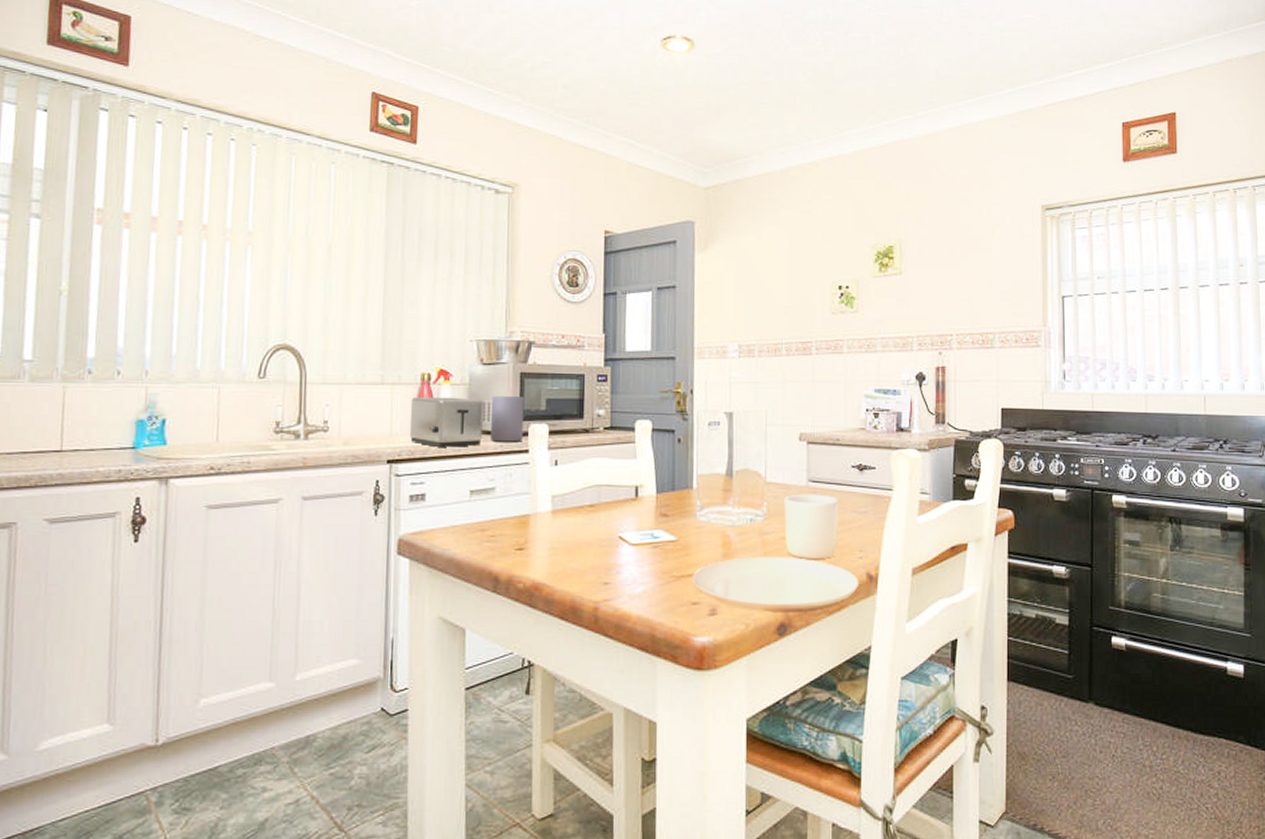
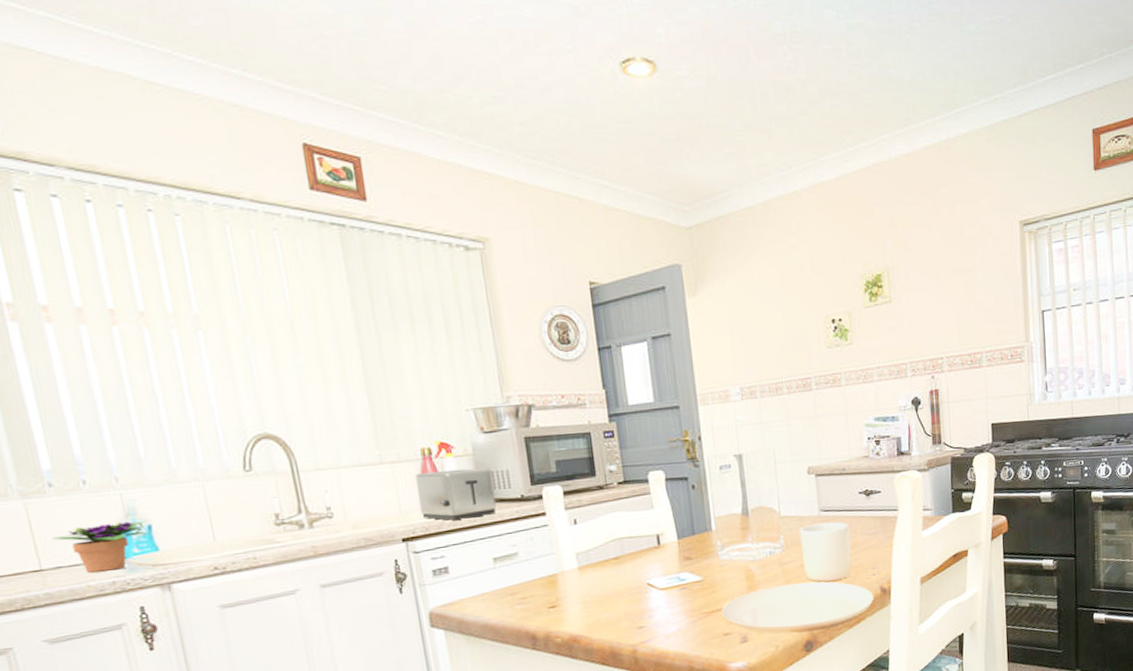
potted flower: none [78,413,161,459] -> present [52,521,148,573]
canister: present [491,396,524,442] -> none [499,461,538,509]

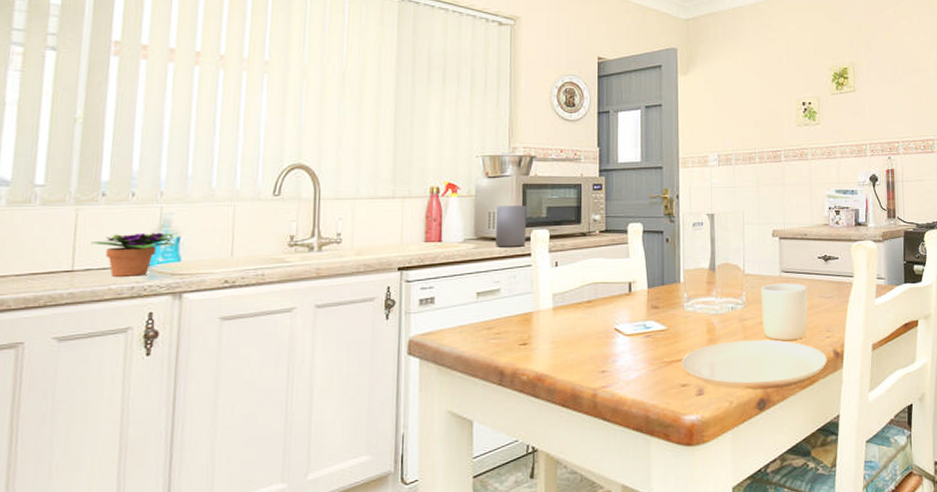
toaster: present [415,468,496,521] -> none [420,208,489,255]
canister: none [499,461,538,509] -> present [496,206,526,247]

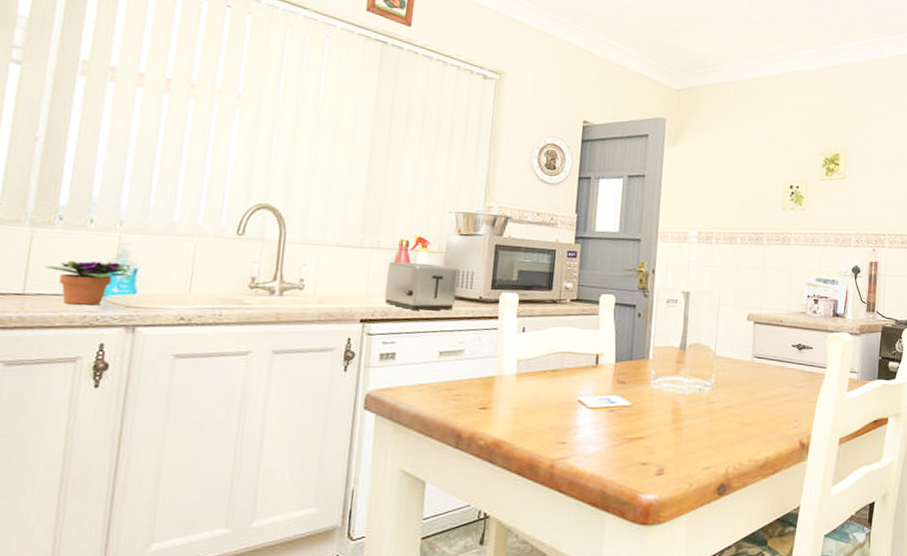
toaster: none [420,208,489,255] -> present [384,262,458,311]
canister: present [496,206,526,247] -> none [463,265,497,309]
plate: present [682,339,827,390] -> none [643,423,792,475]
mug: present [760,283,808,340] -> none [729,368,779,427]

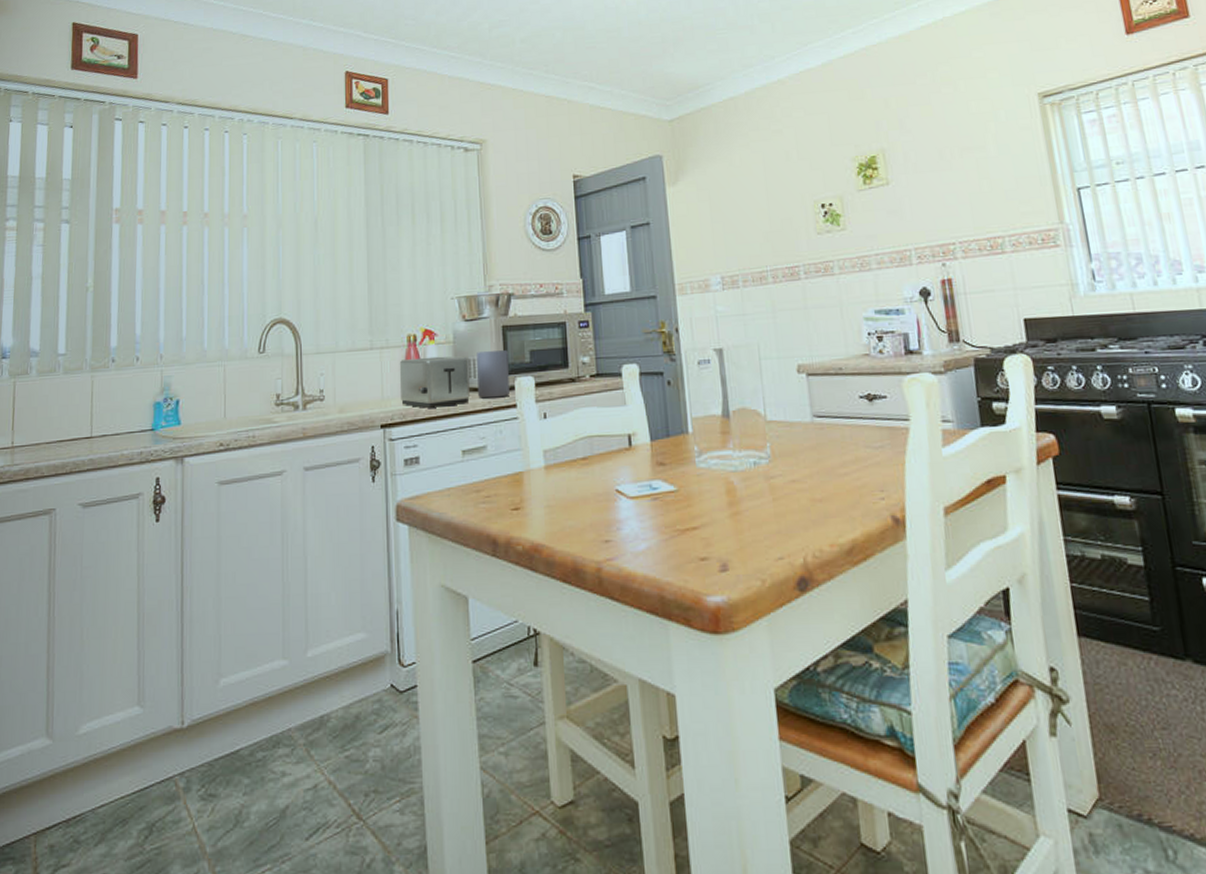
potted flower: present [44,260,132,305] -> none [105,395,175,442]
canister: none [463,265,497,309] -> present [477,350,510,399]

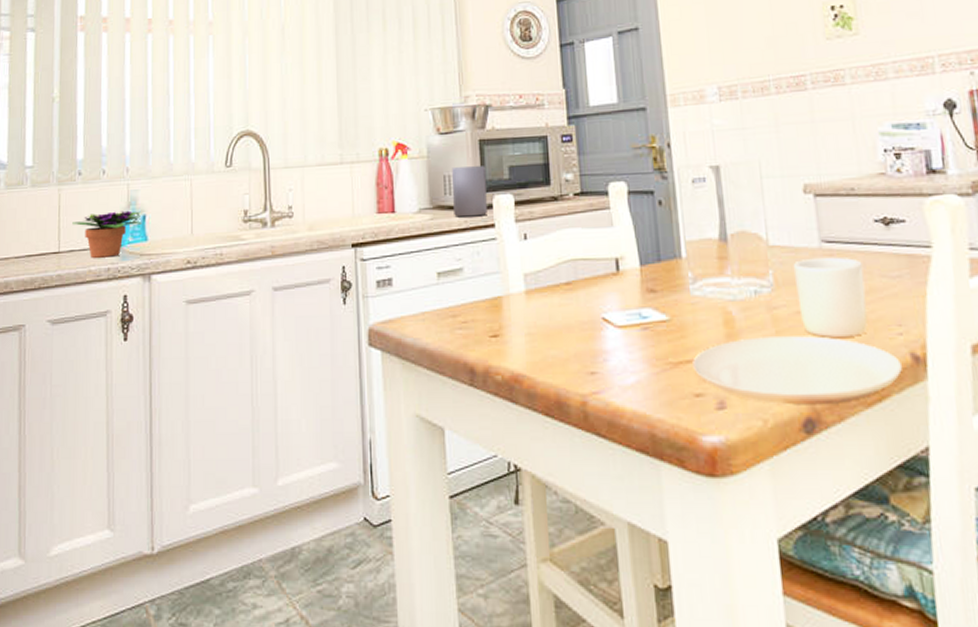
potted flower: none [105,395,175,442] -> present [72,210,142,258]
toaster: present [399,356,470,409] -> none [370,171,445,228]
plate: none [698,502,884,566] -> present [692,336,902,406]
mug: none [788,430,855,503] -> present [792,257,868,337]

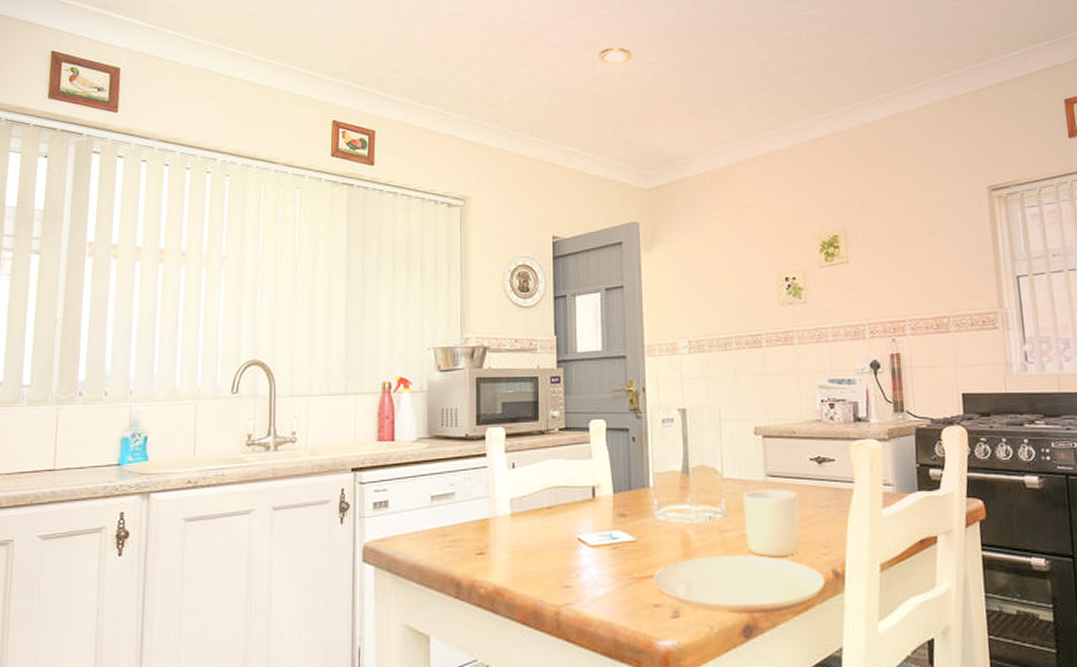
potted flower: present [72,210,142,258] -> none [70,431,143,476]
canister: present [452,166,487,218] -> none [449,401,480,447]

